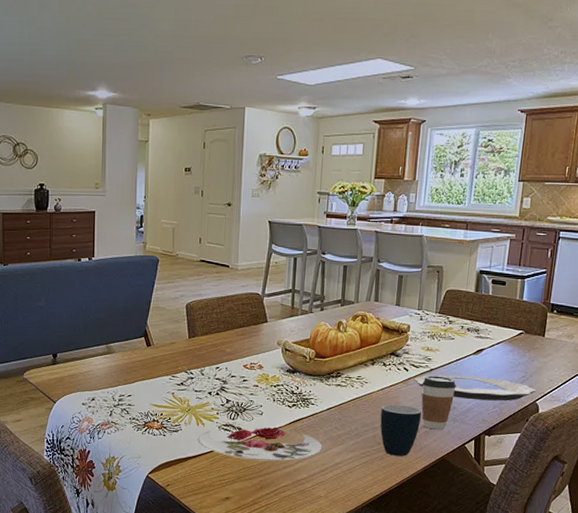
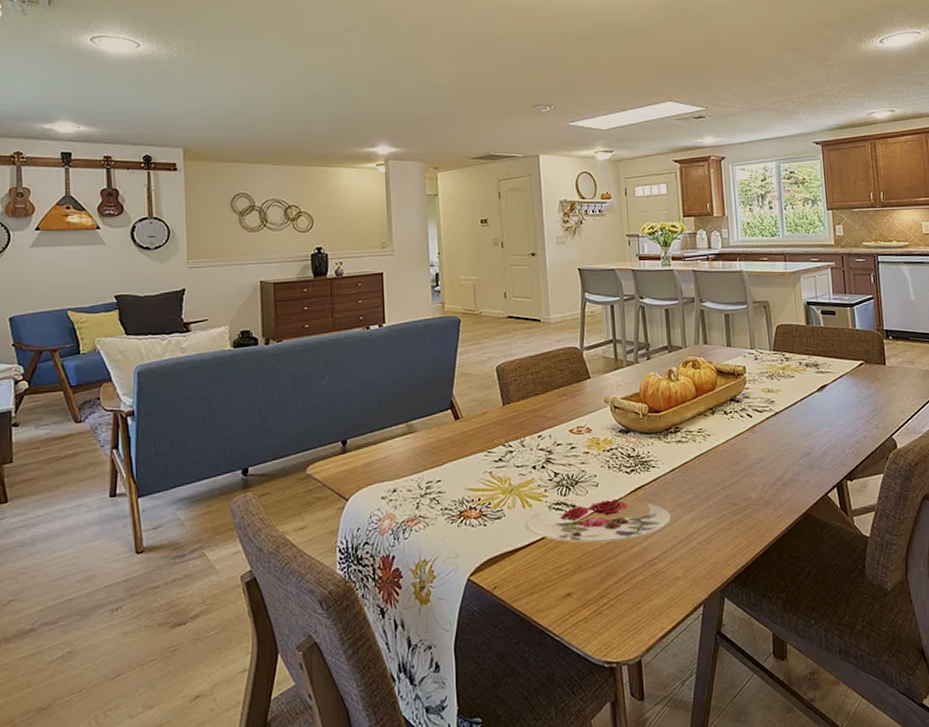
mug: present [380,404,422,456] -> none [730,456,775,517]
plate: present [414,375,536,401] -> none [760,415,890,442]
coffee cup: present [421,375,457,430] -> none [769,419,806,481]

